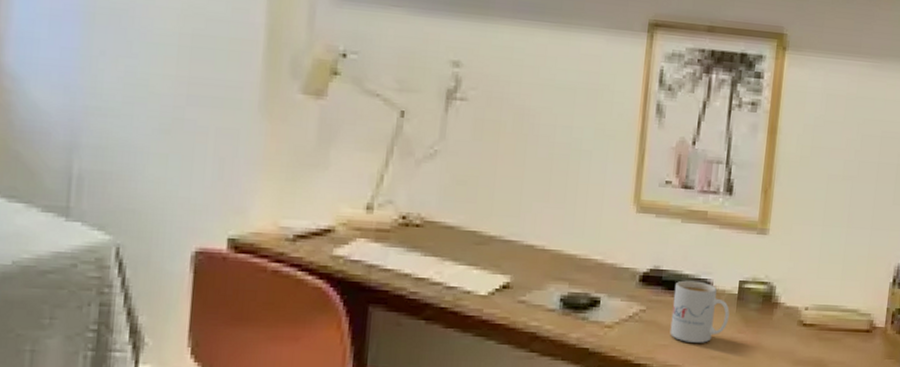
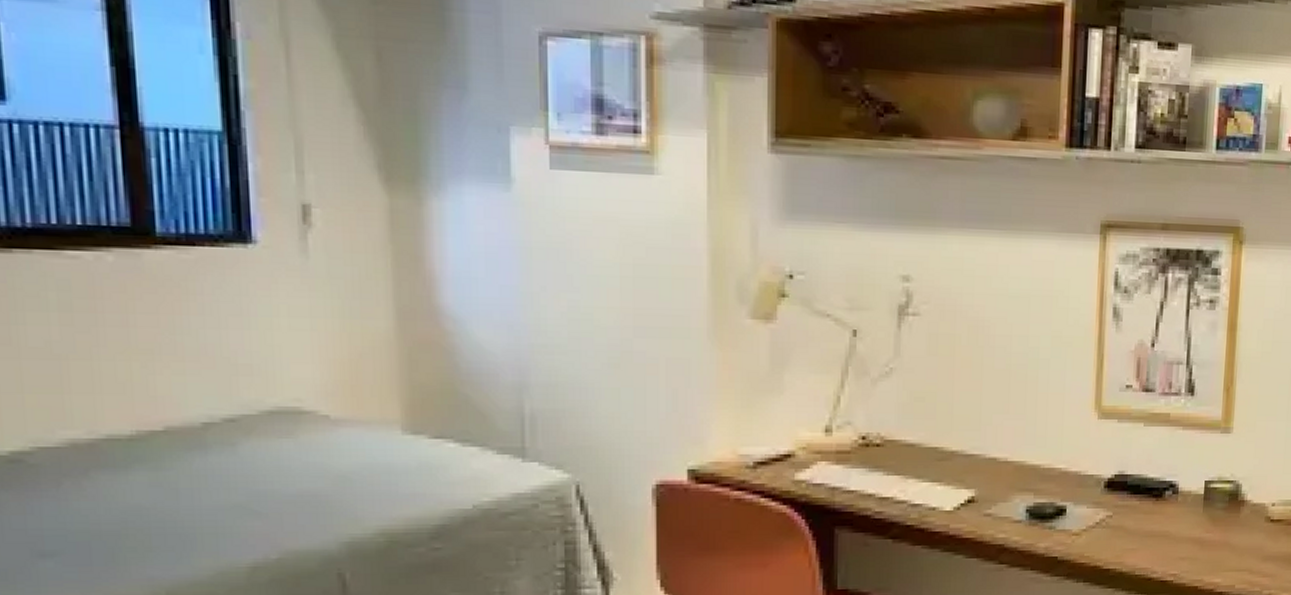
mug: present [670,280,730,343] -> none [1137,484,1196,545]

